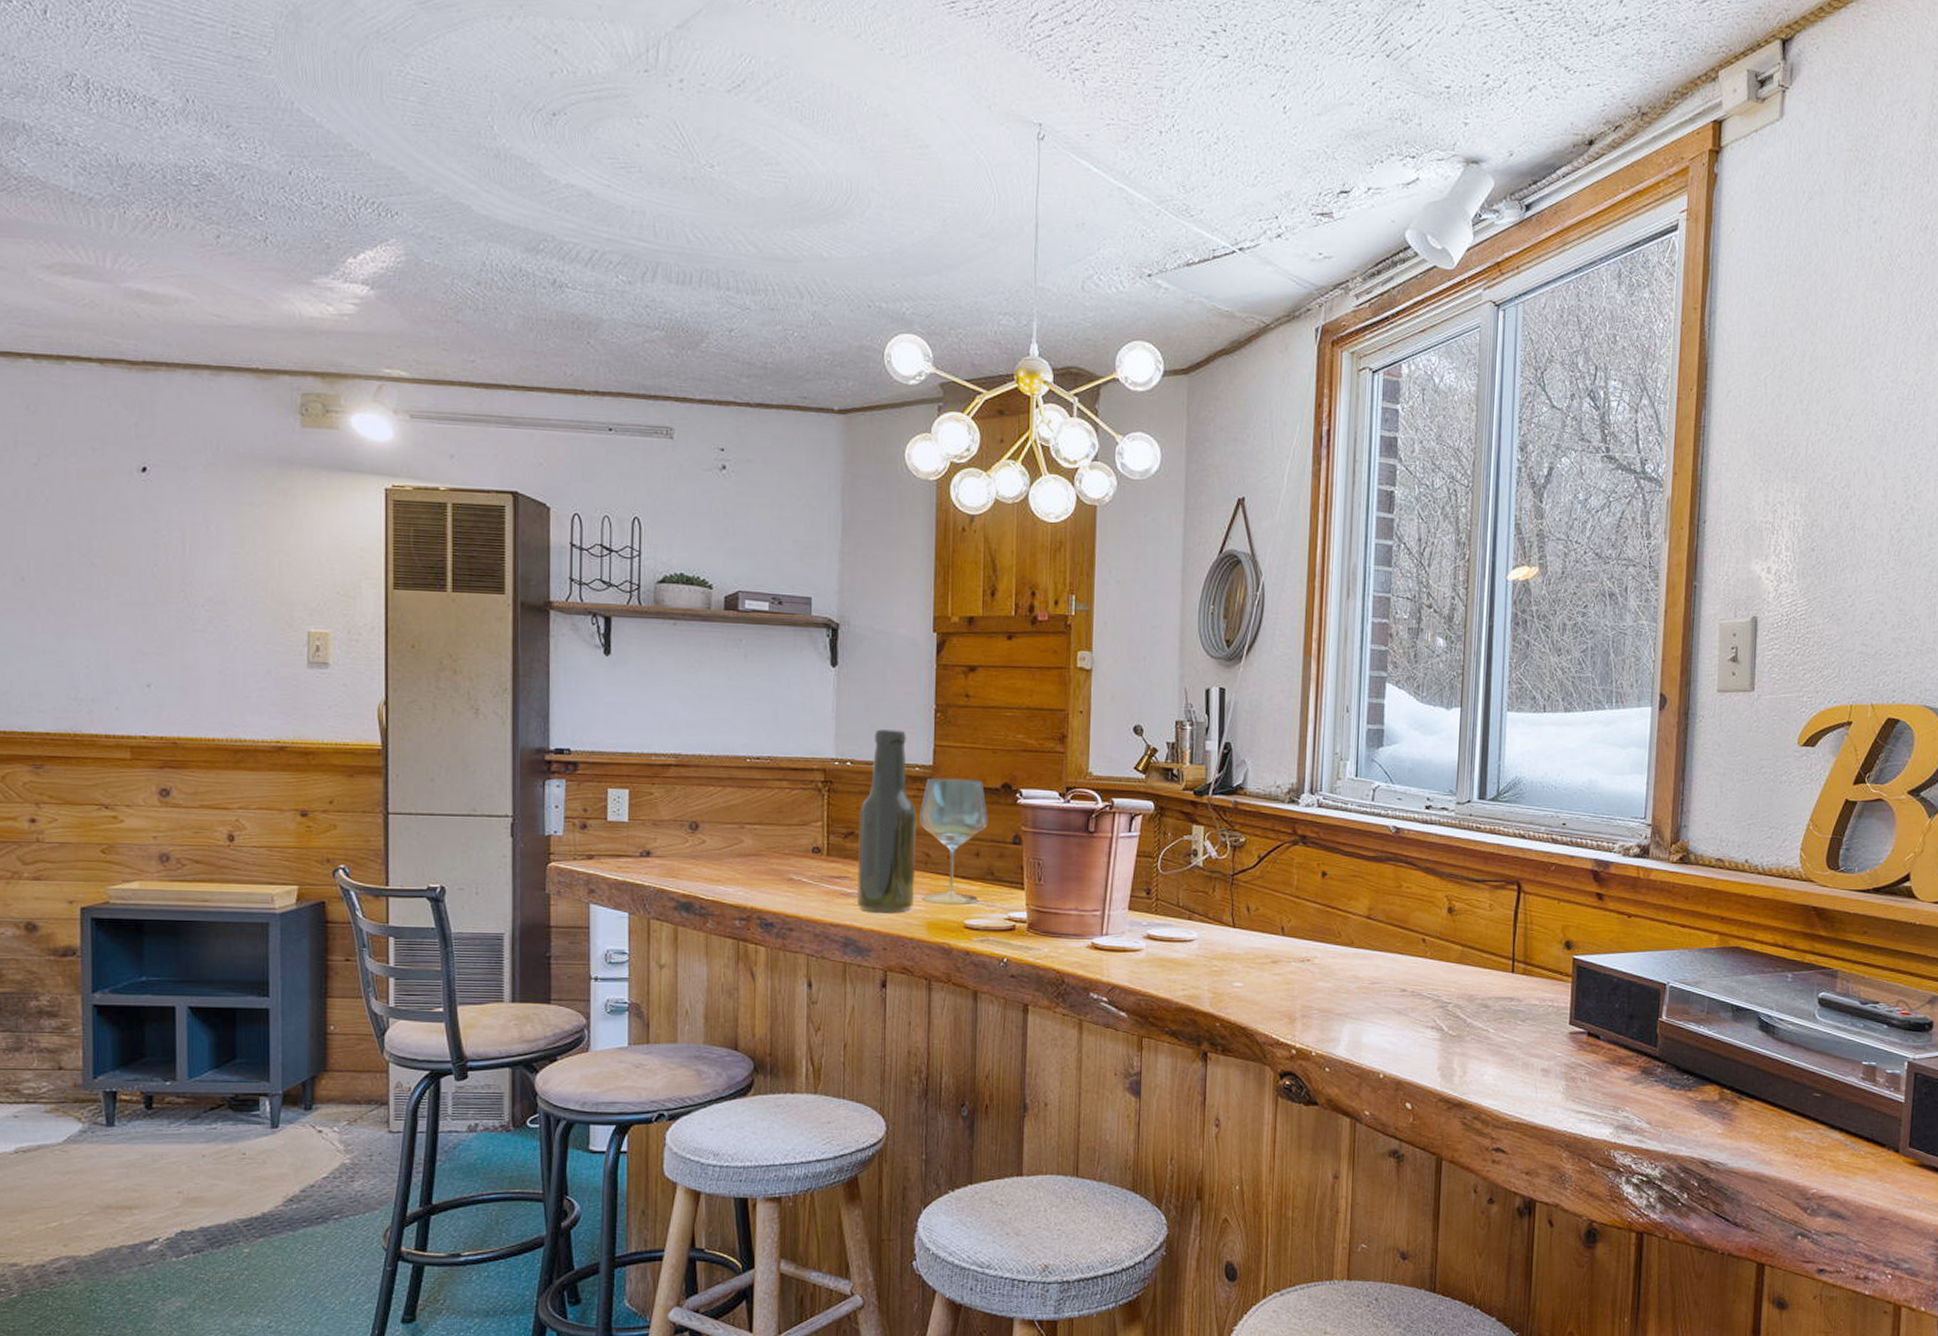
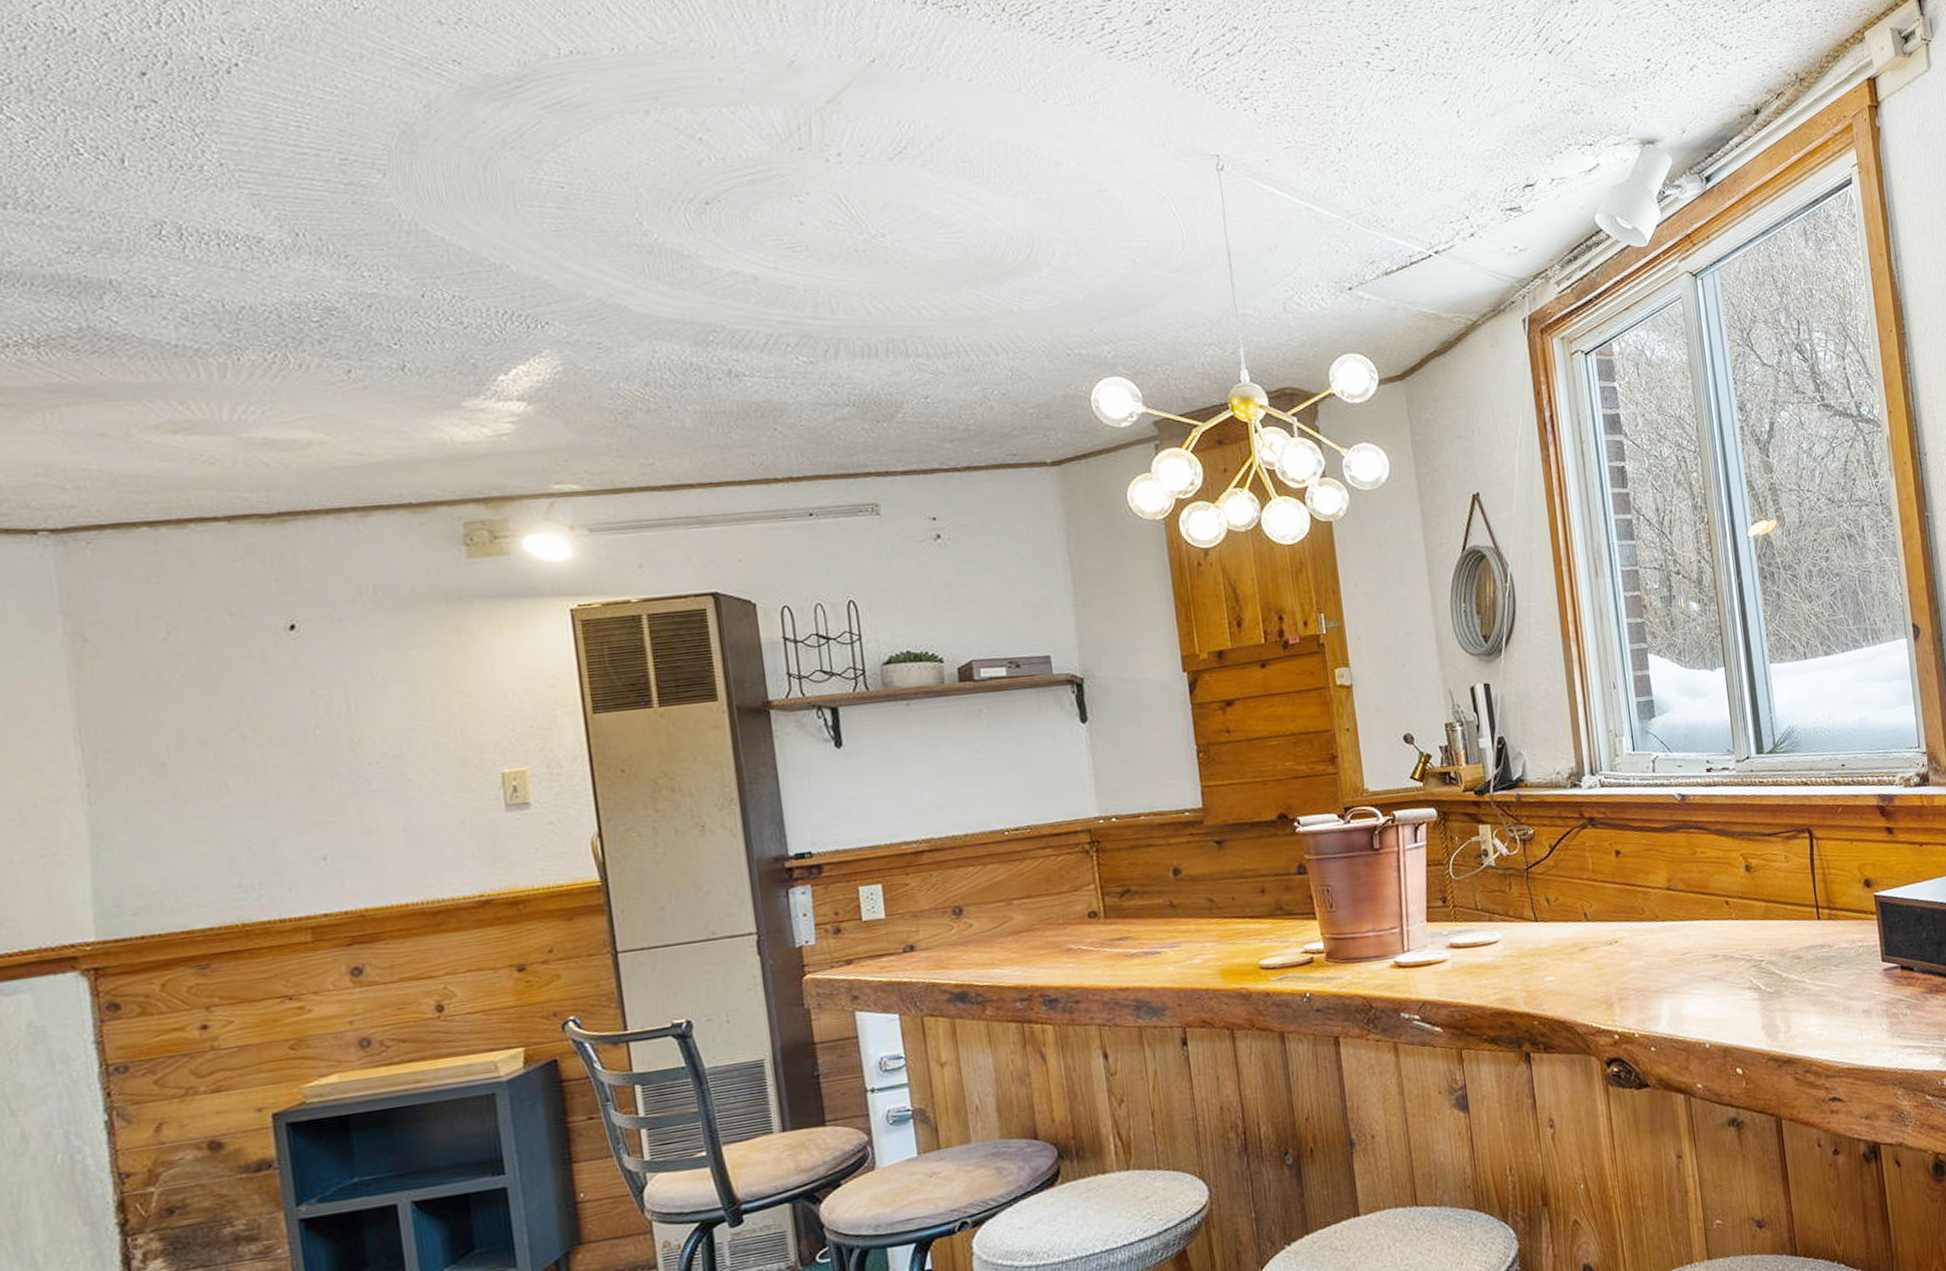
beer bottle: present [856,729,917,913] -> none [1132,776,1204,970]
wine glass: present [918,777,988,905] -> none [1195,814,1270,950]

